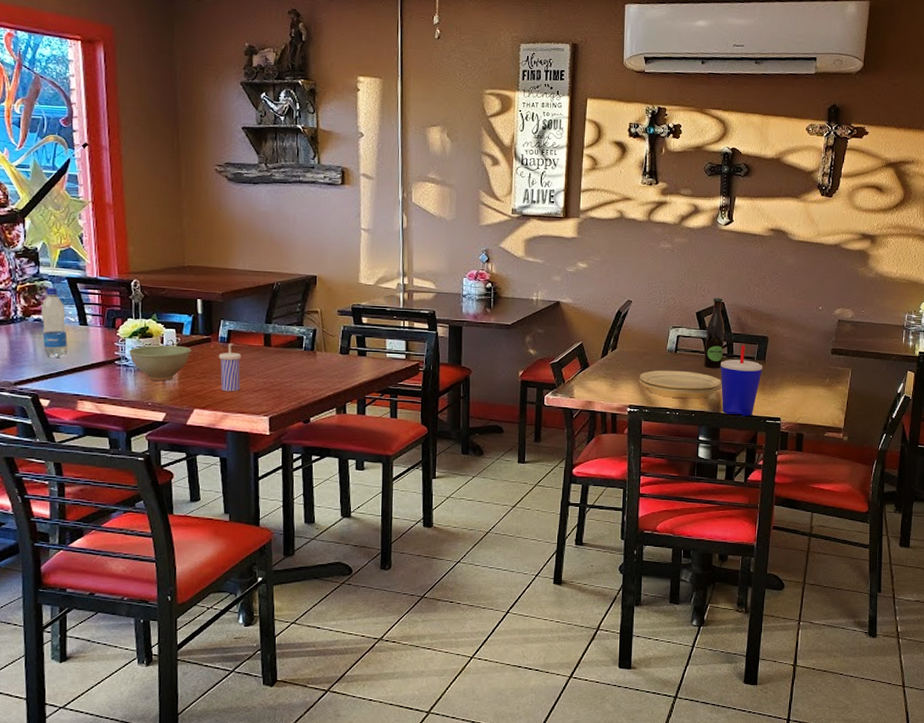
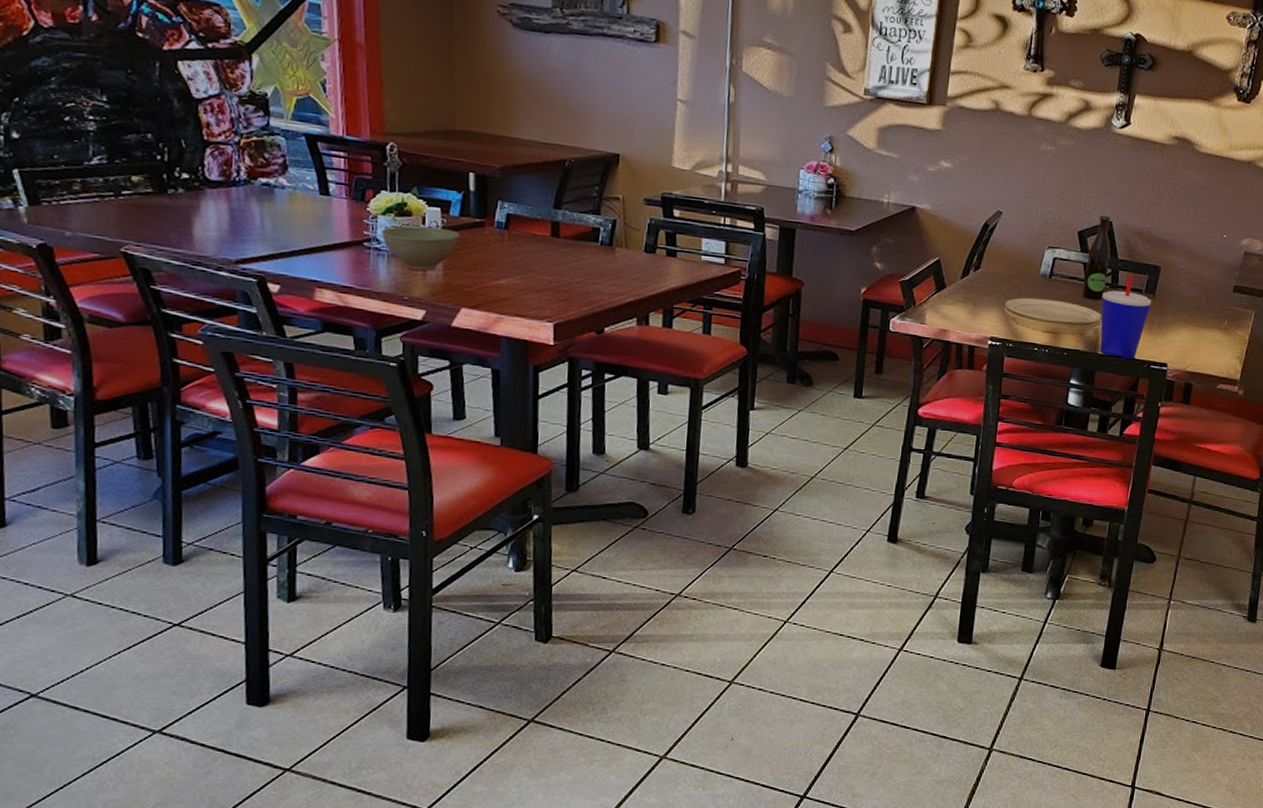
bottle: present [41,288,68,357] -> none [271,145,304,233]
beverage cup: present [218,343,241,392] -> none [493,230,522,290]

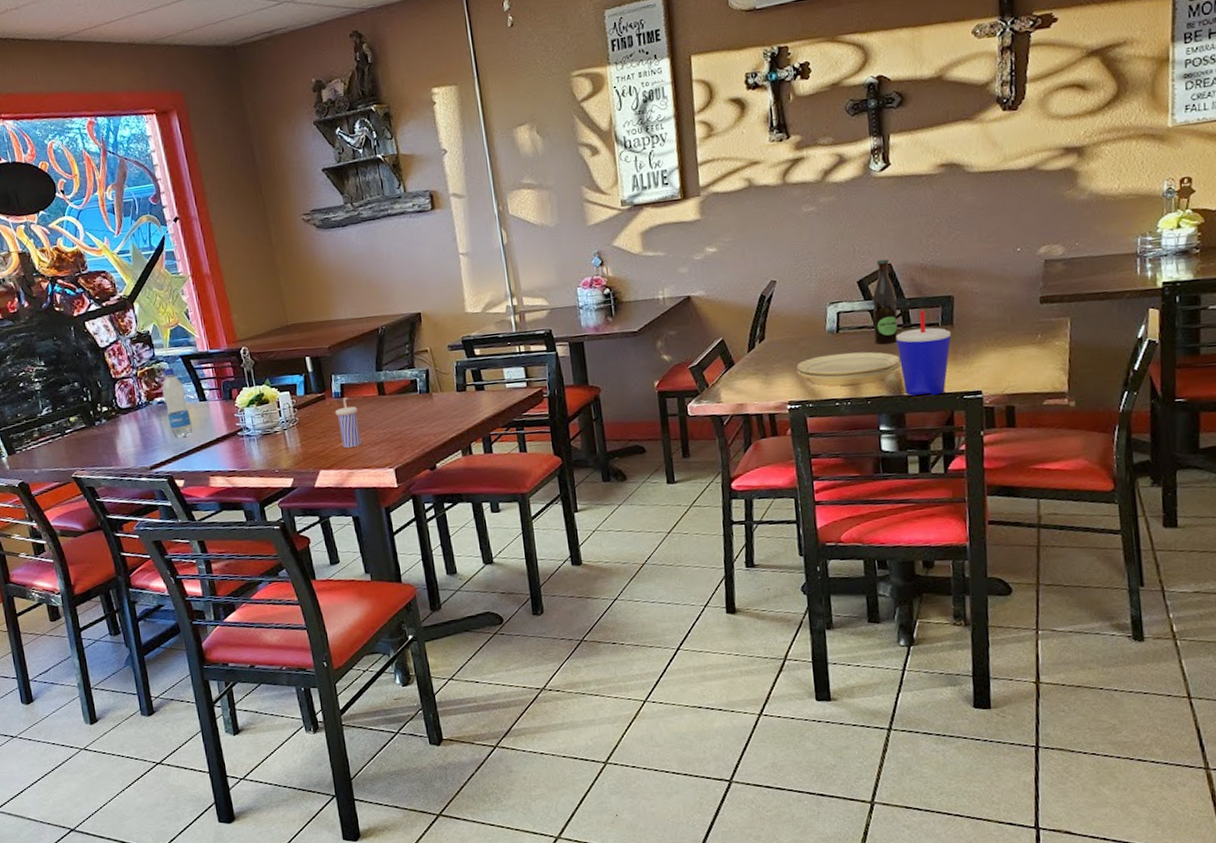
bottle: none [271,145,304,233] -> present [162,368,193,438]
bowl: present [382,226,460,272] -> none [249,407,308,448]
beverage cup: none [493,230,522,290] -> present [335,397,361,449]

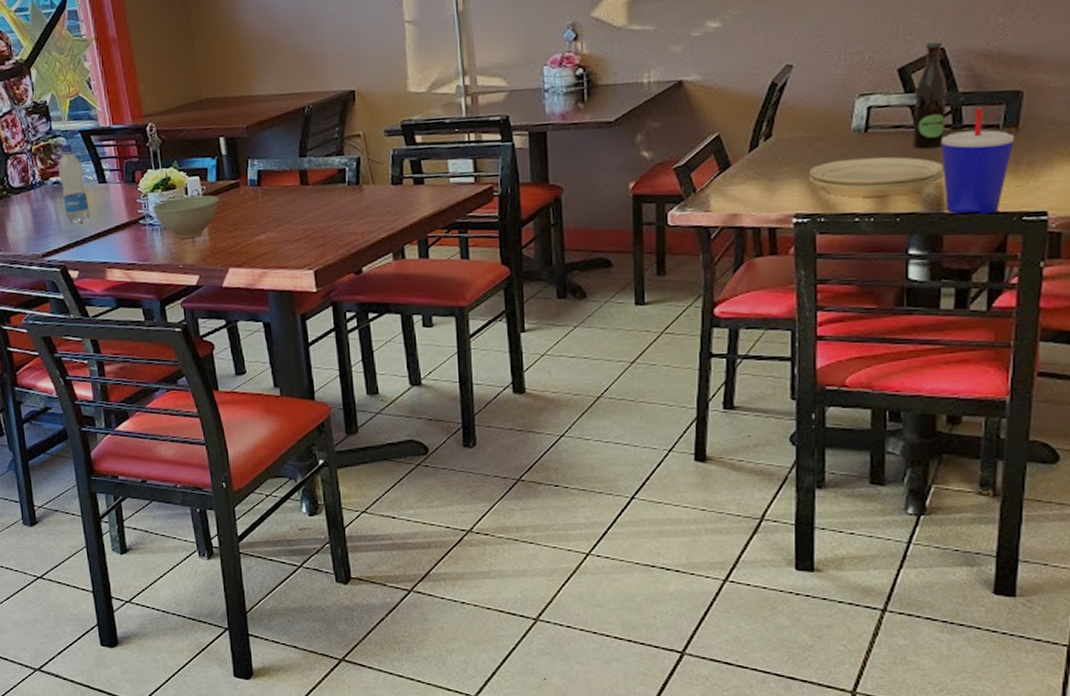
bowl: none [249,407,308,448] -> present [153,195,219,240]
beverage cup: present [335,397,361,449] -> none [249,186,278,245]

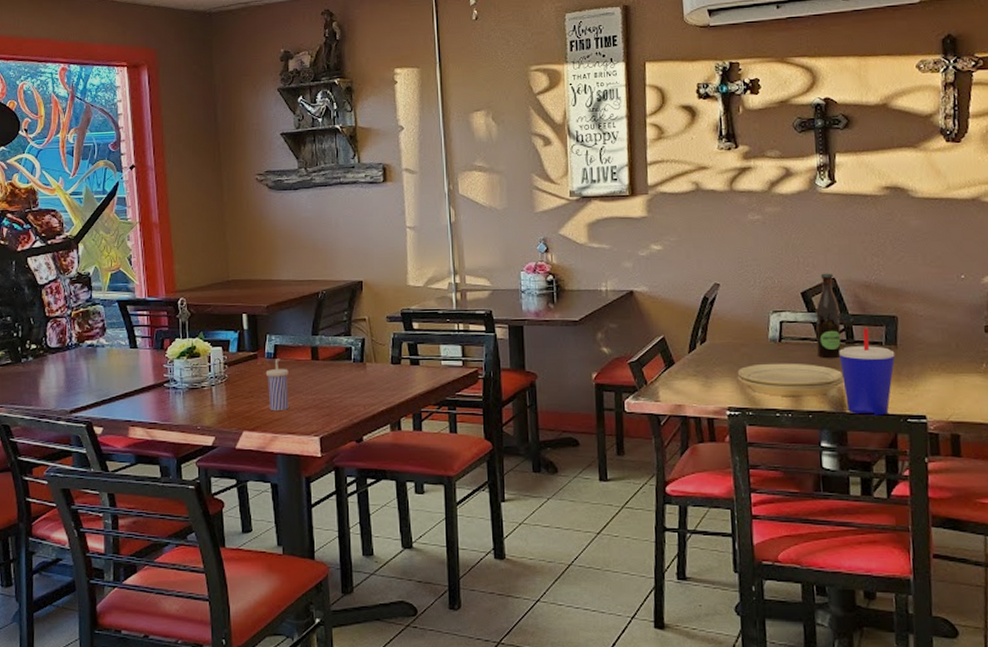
bottle: present [58,144,90,223] -> none [94,312,119,383]
bowl: present [153,195,219,240] -> none [177,364,238,403]
beverage cup: none [249,186,278,245] -> present [265,359,289,412]

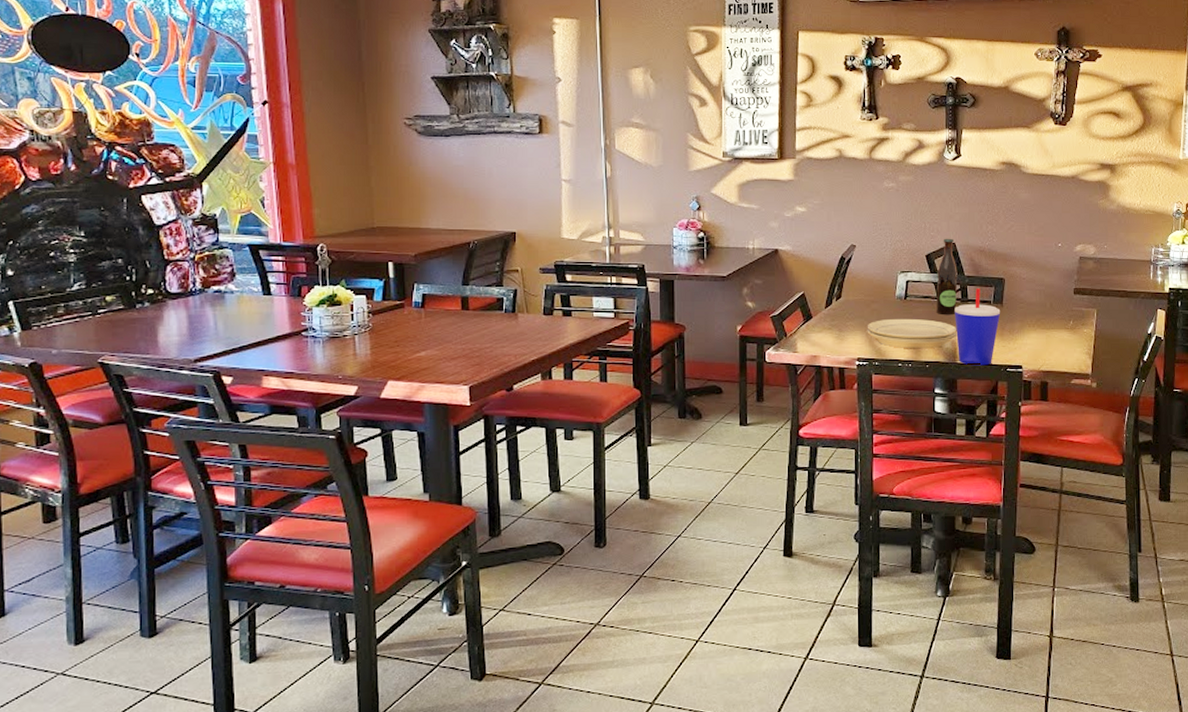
beverage cup: present [265,359,289,412] -> none [412,308,437,361]

